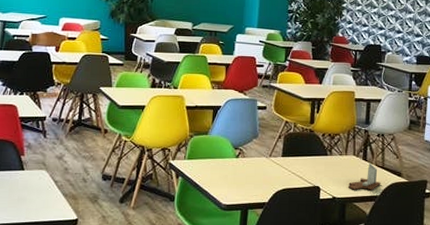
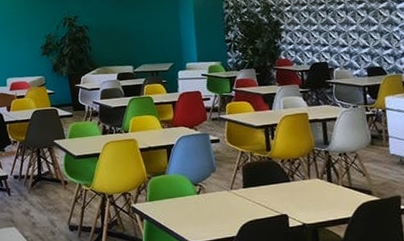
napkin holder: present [349,162,381,190] -> none [317,184,351,214]

